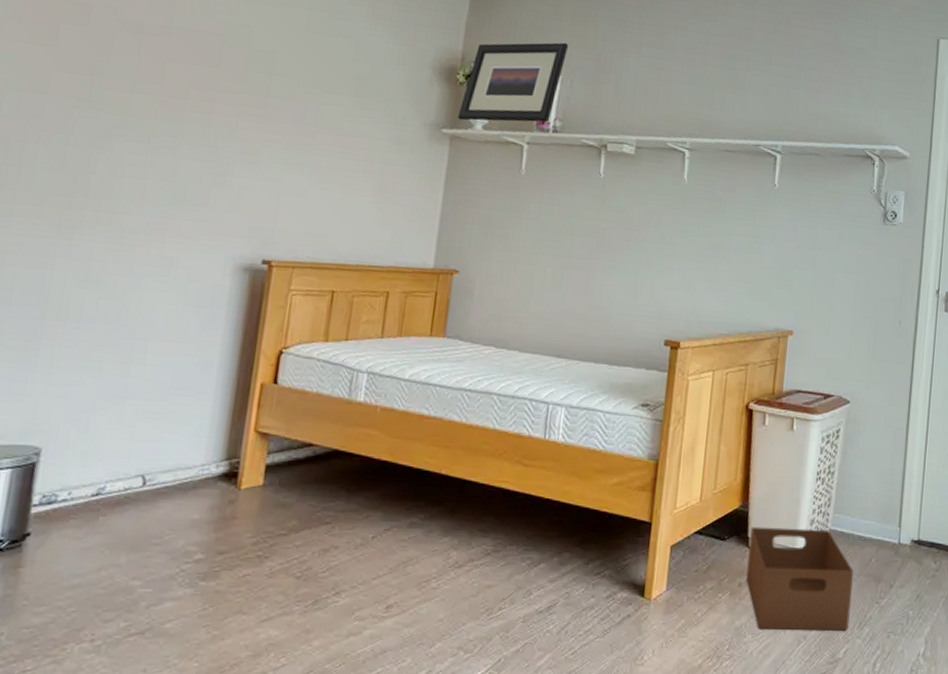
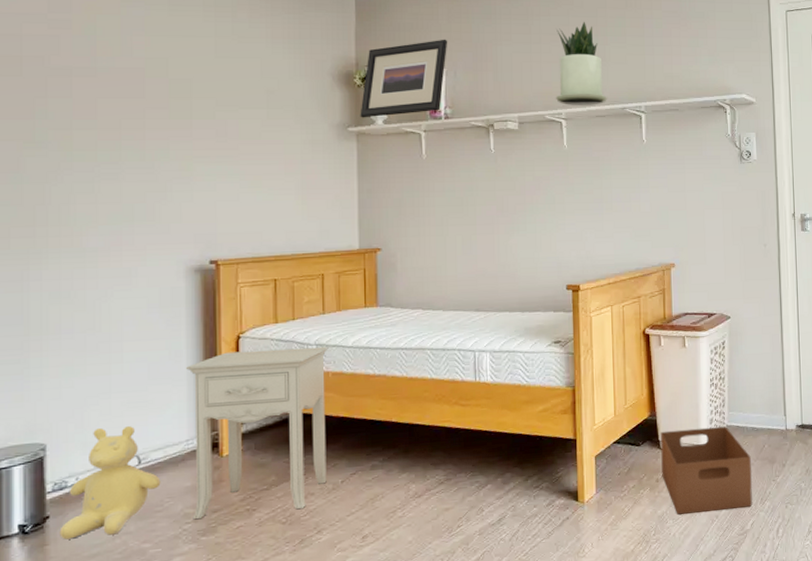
teddy bear: none [38,438,165,565] -> present [59,426,161,540]
nightstand: none [193,368,382,564] -> present [186,346,329,520]
planter: none [681,42,742,138] -> present [555,22,608,107]

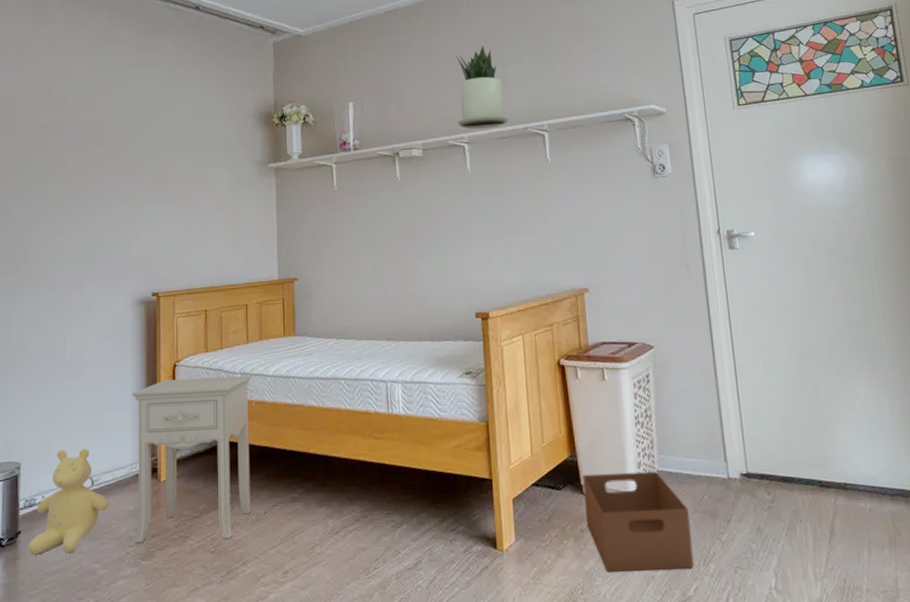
picture frame: present [360,39,448,118] -> none [278,74,355,155]

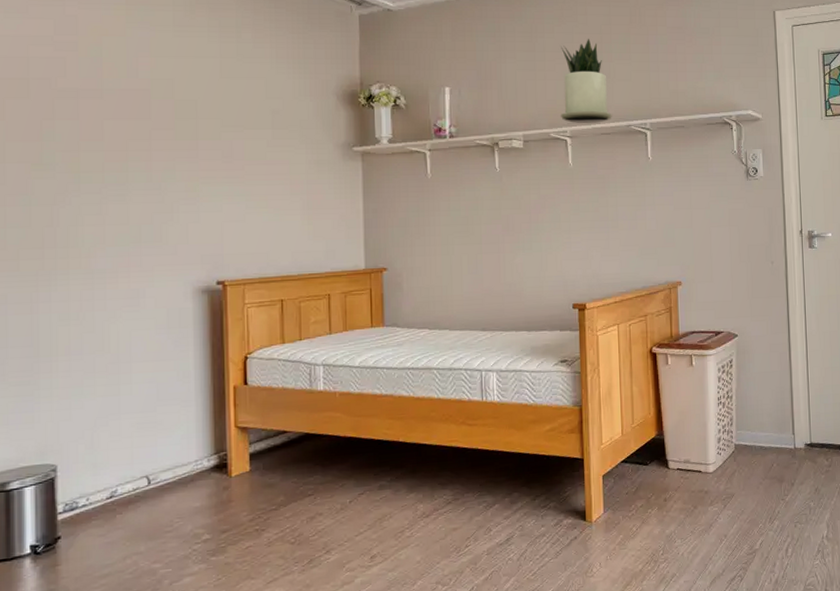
teddy bear: present [28,449,109,555] -> none [71,447,170,560]
nightstand: present [132,375,252,544] -> none [195,366,336,540]
storage basket: present [582,471,694,572] -> none [668,444,761,534]

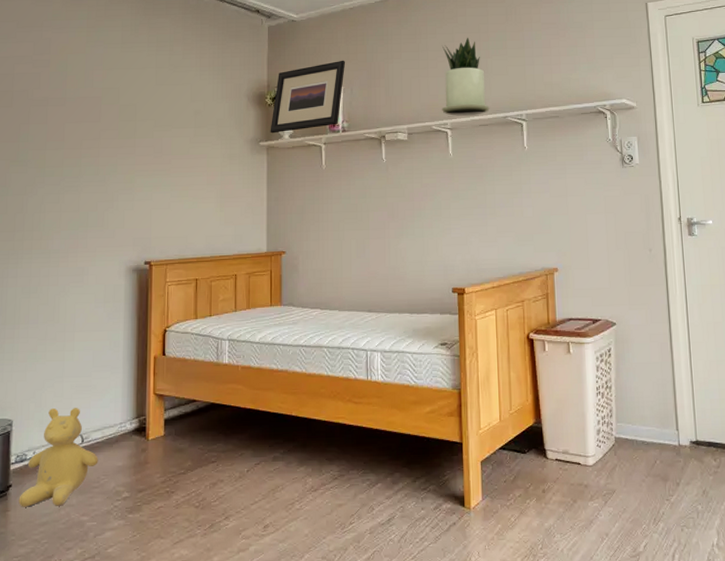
teddy bear: none [71,447,170,560] -> present [18,408,98,507]
picture frame: none [364,57,452,138] -> present [270,60,346,134]

